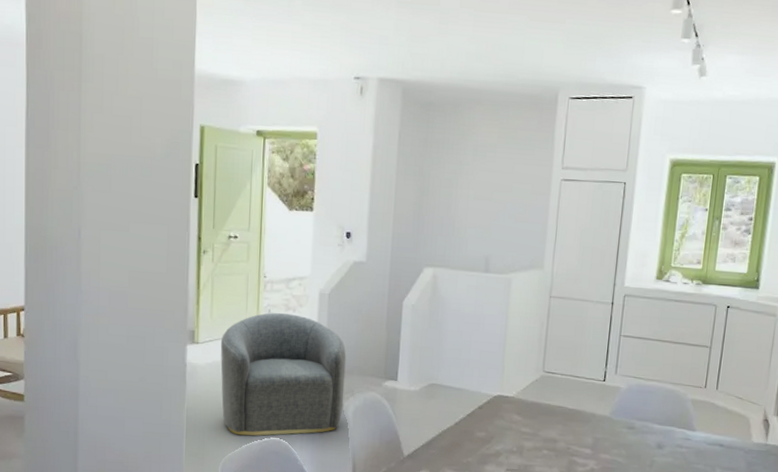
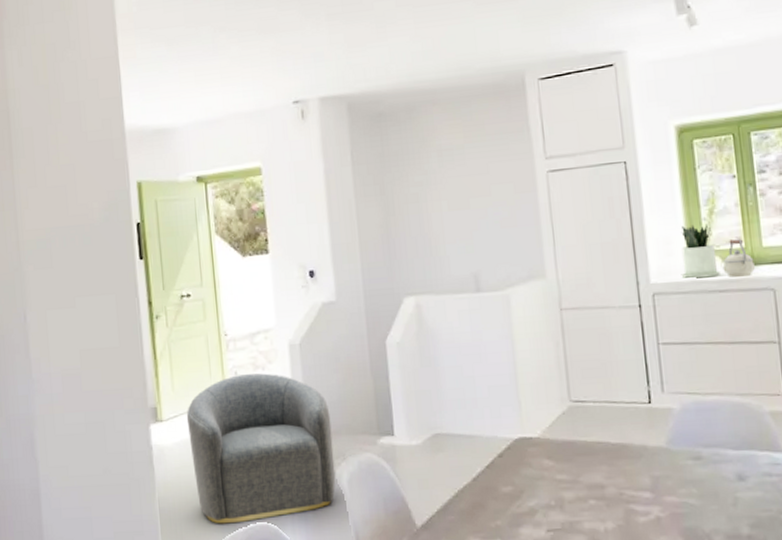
planter: none [649,243,681,289] -> present [681,223,721,279]
kettle: none [681,261,706,293] -> present [722,239,755,278]

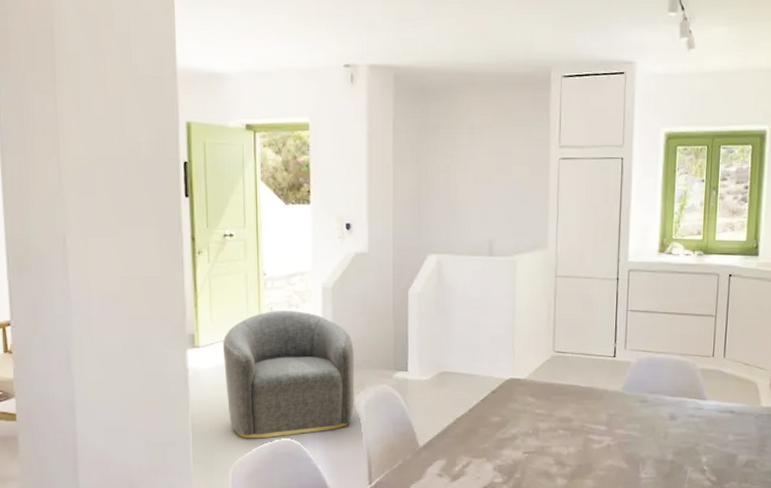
planter: present [681,223,721,279] -> none [652,216,682,261]
kettle: present [722,239,755,278] -> none [684,232,707,263]

